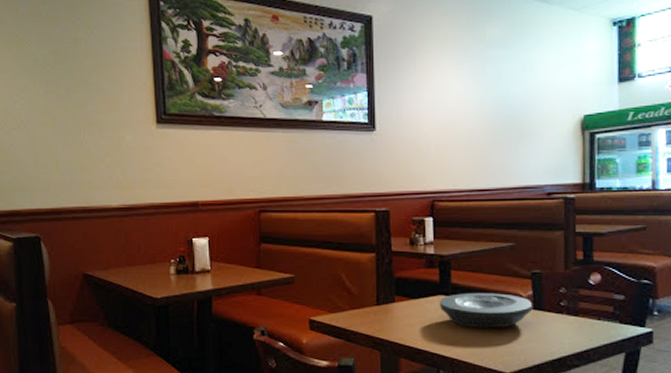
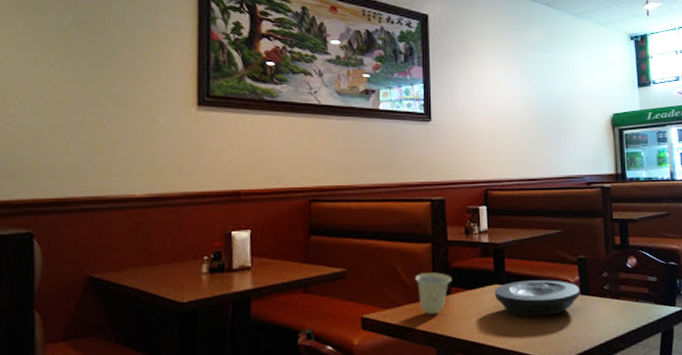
cup: none [359,281,396,320] -> present [414,272,452,315]

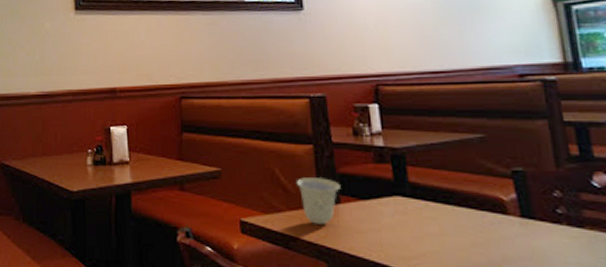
plate: present [494,280,581,317] -> none [395,194,520,240]

